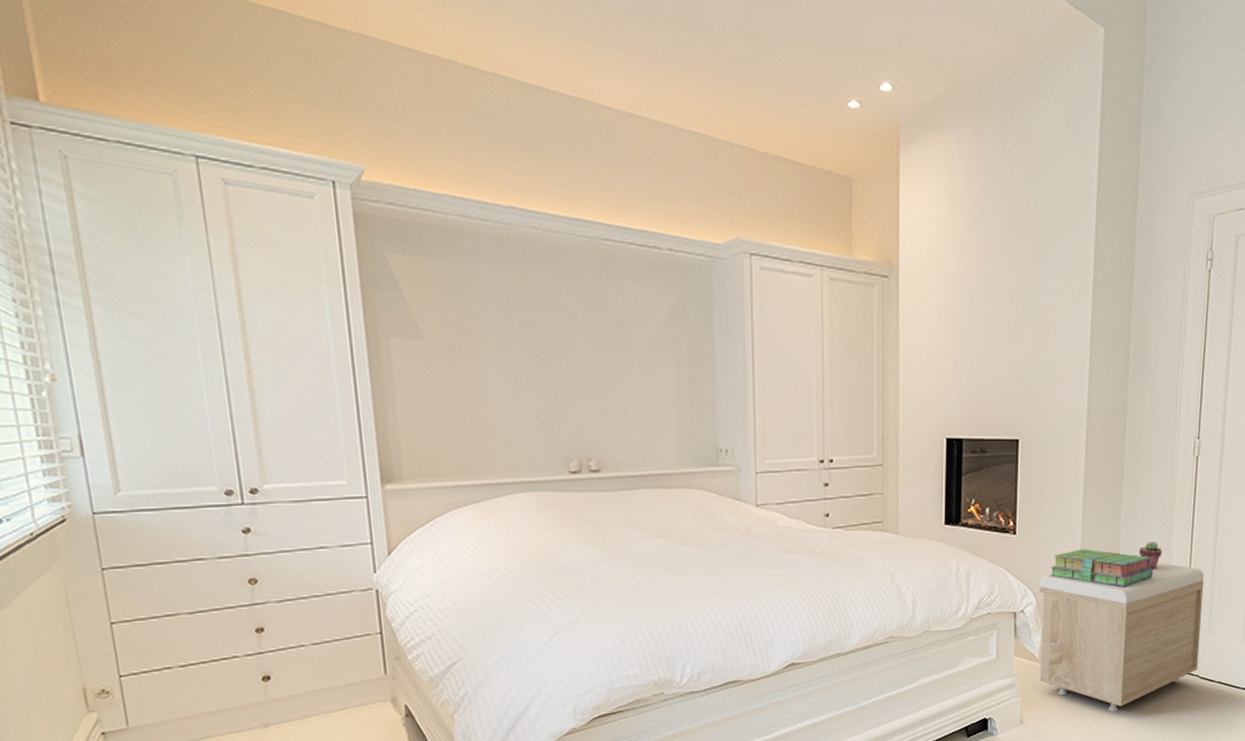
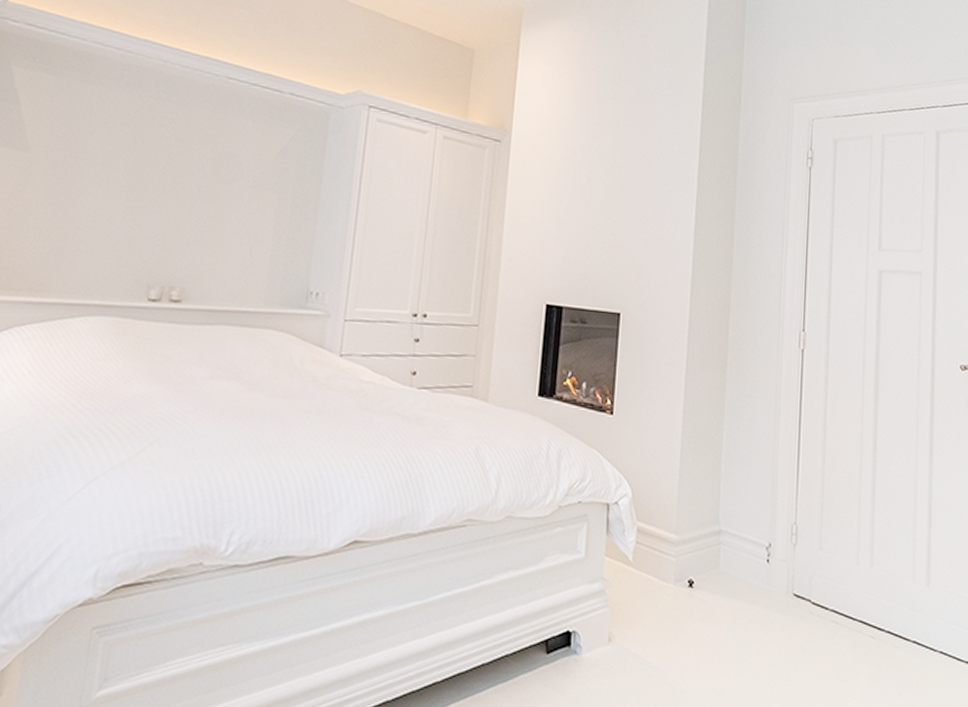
storage bench: present [1039,563,1205,712] -> none [632,462,814,637]
stack of books: present [1050,549,1153,588] -> none [647,437,758,487]
potted succulent: present [1138,542,1162,570] -> none [743,437,768,469]

